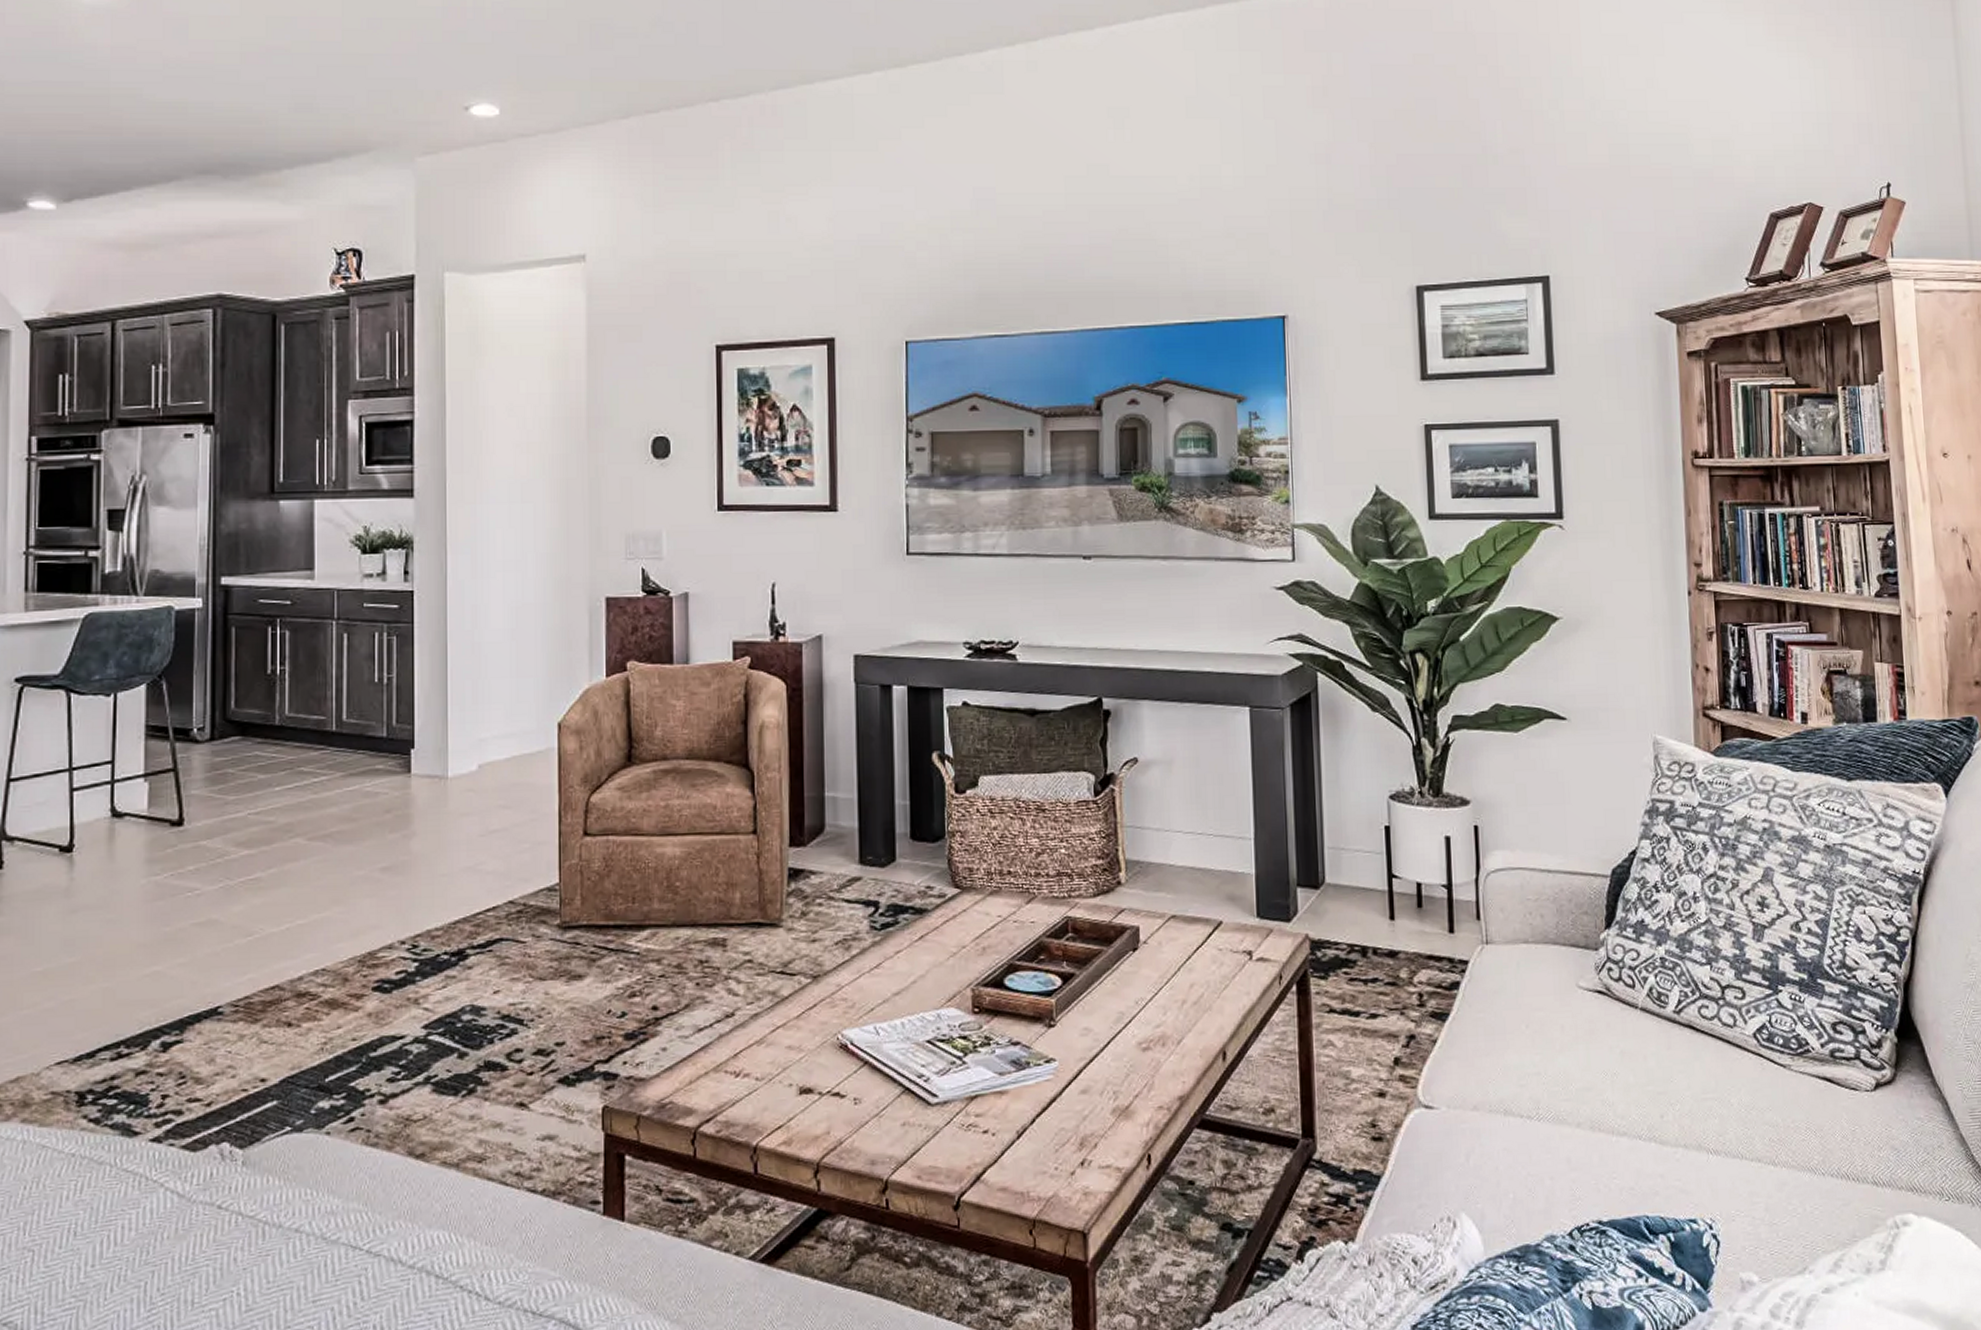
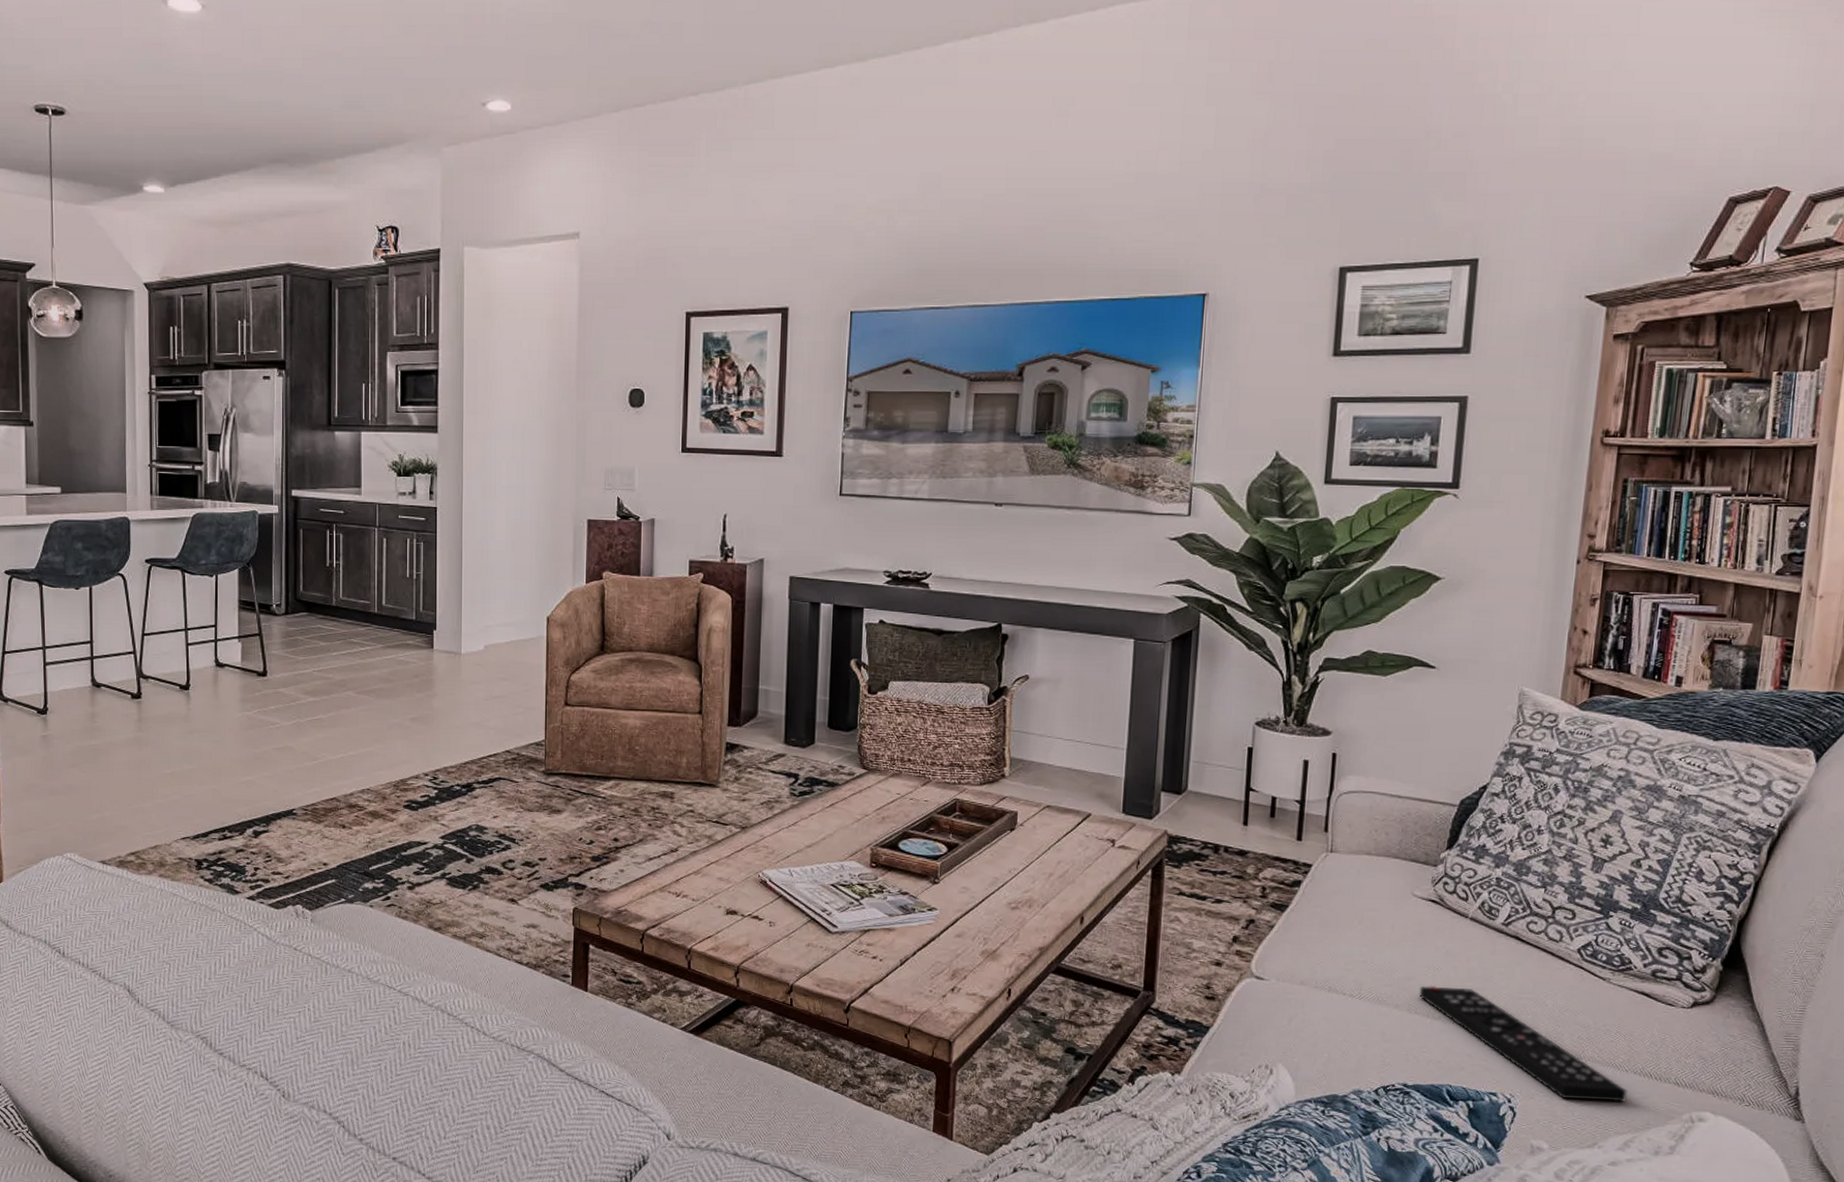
remote control: none [1599,1093,1828,1217] -> present [1419,986,1627,1102]

